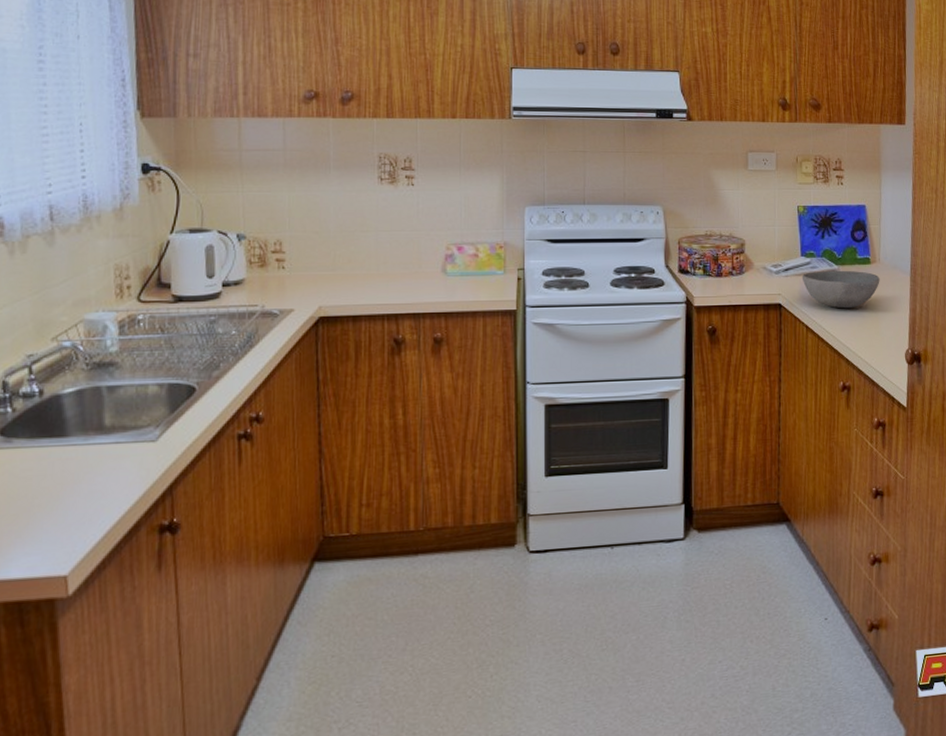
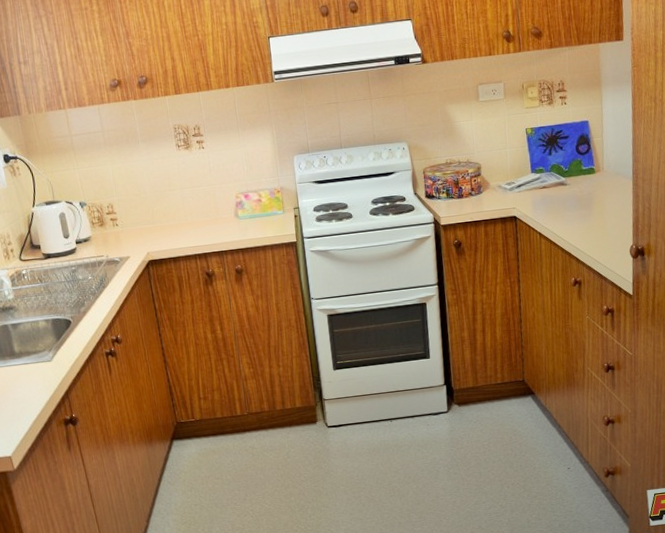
bowl: present [801,270,880,309] -> none [533,180,605,215]

